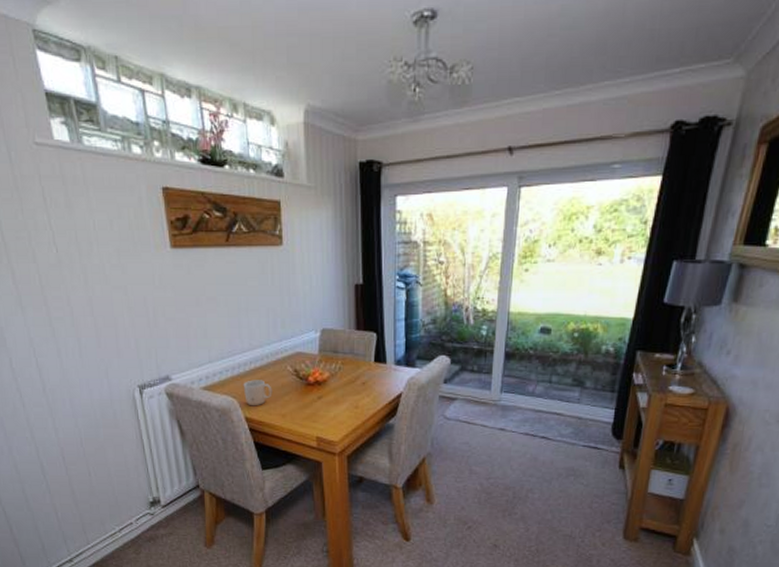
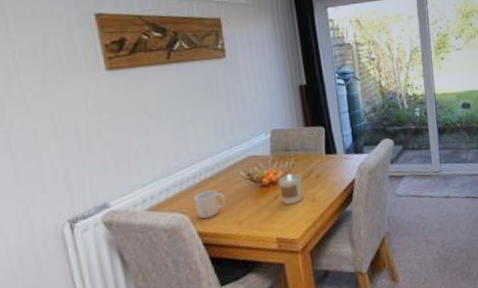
candle: none [323,376,348,408] -> present [278,173,304,205]

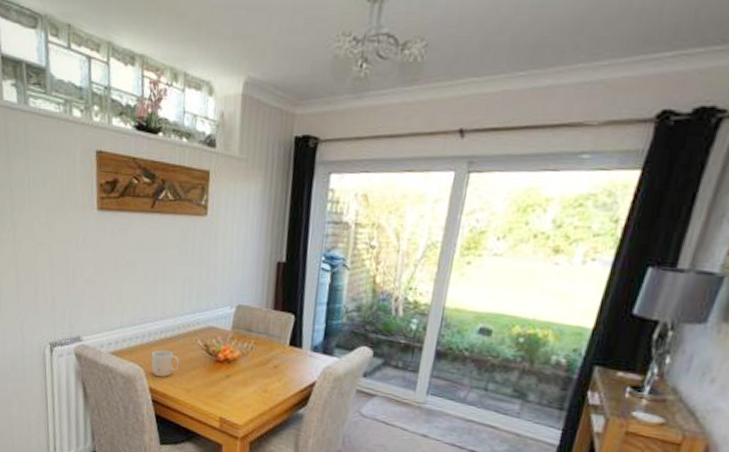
candle: present [278,173,304,205] -> none [232,355,258,389]

